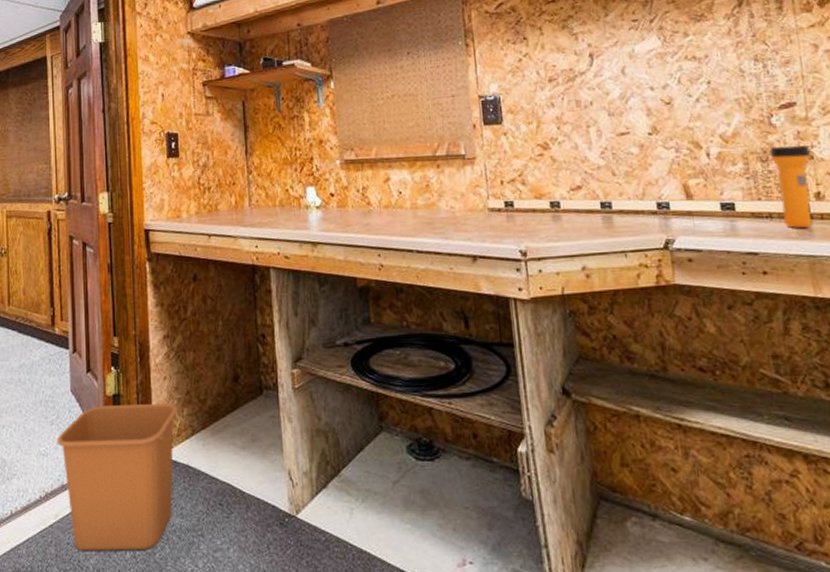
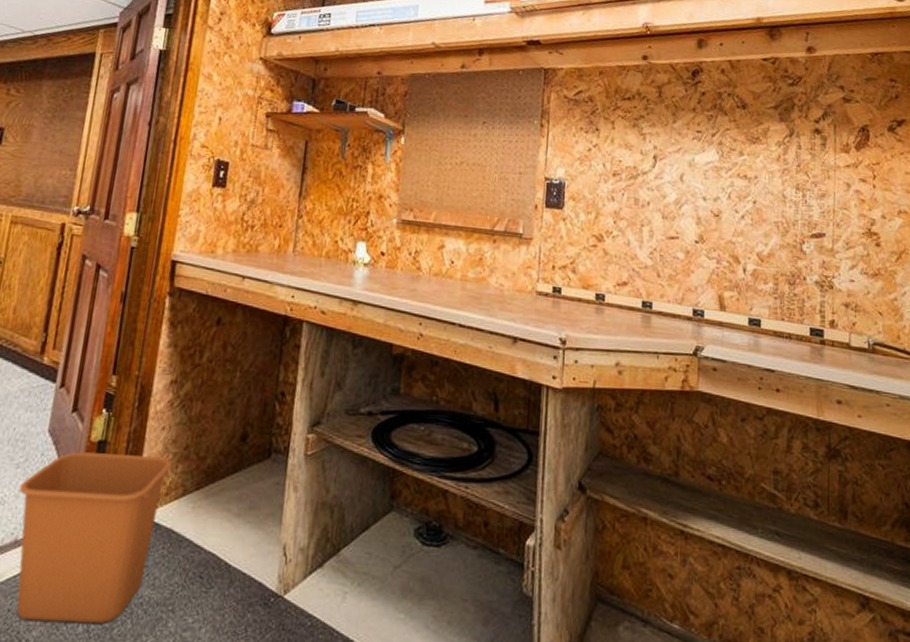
flashlight: present [769,146,813,229] -> none [797,271,832,353]

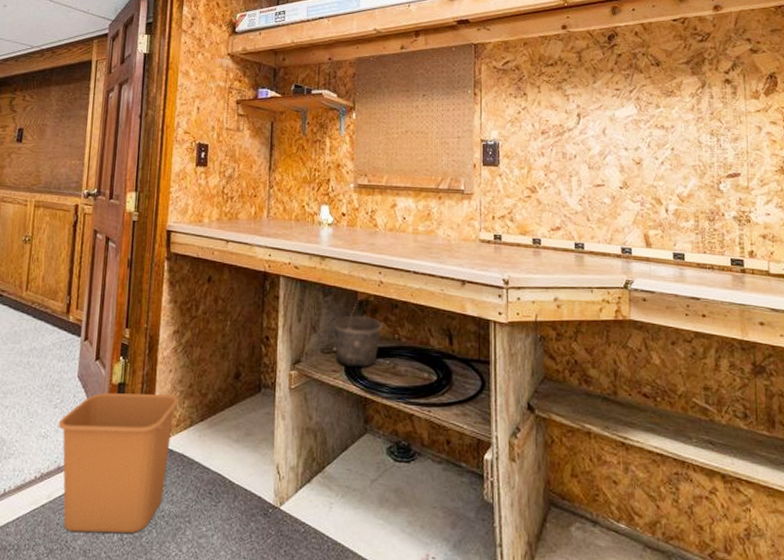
bucket: none [360,350,420,435] -> present [332,296,384,369]

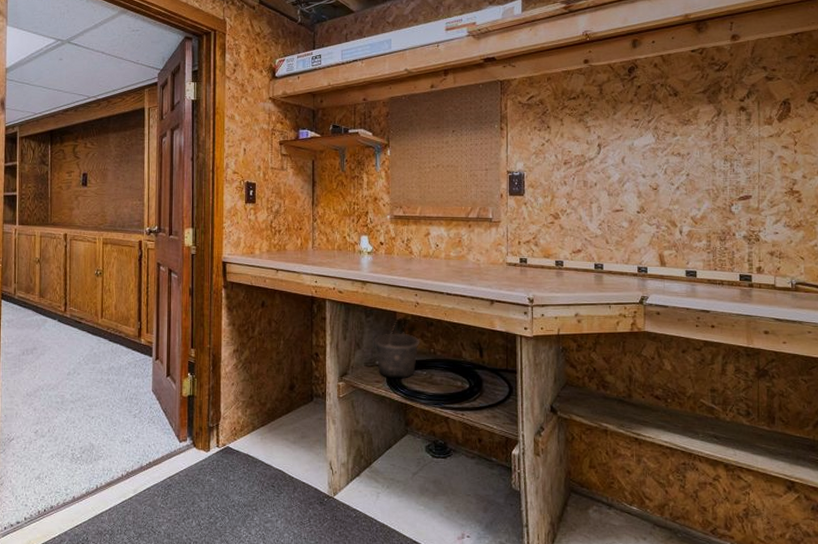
garbage can: present [58,393,180,534] -> none [138,404,242,520]

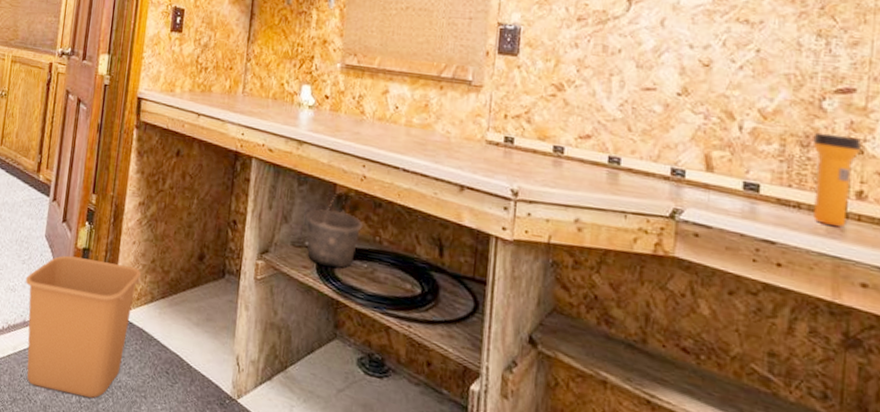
garbage can: none [138,404,242,520] -> present [25,255,142,398]
flashlight: none [727,229,758,294] -> present [813,132,862,228]

